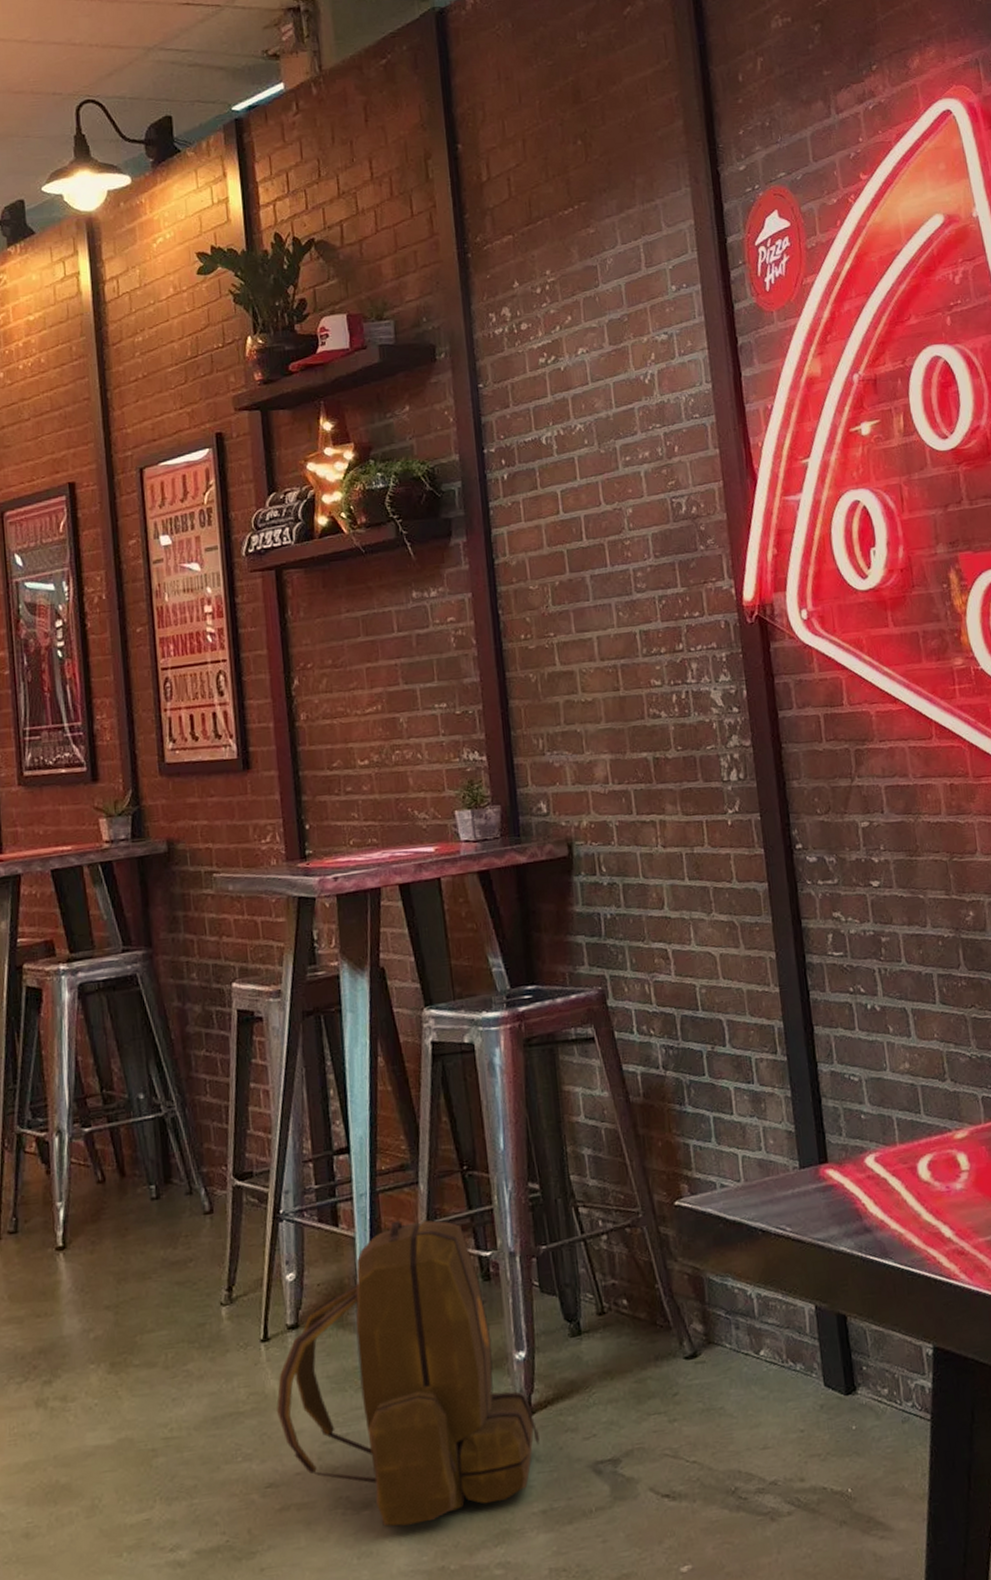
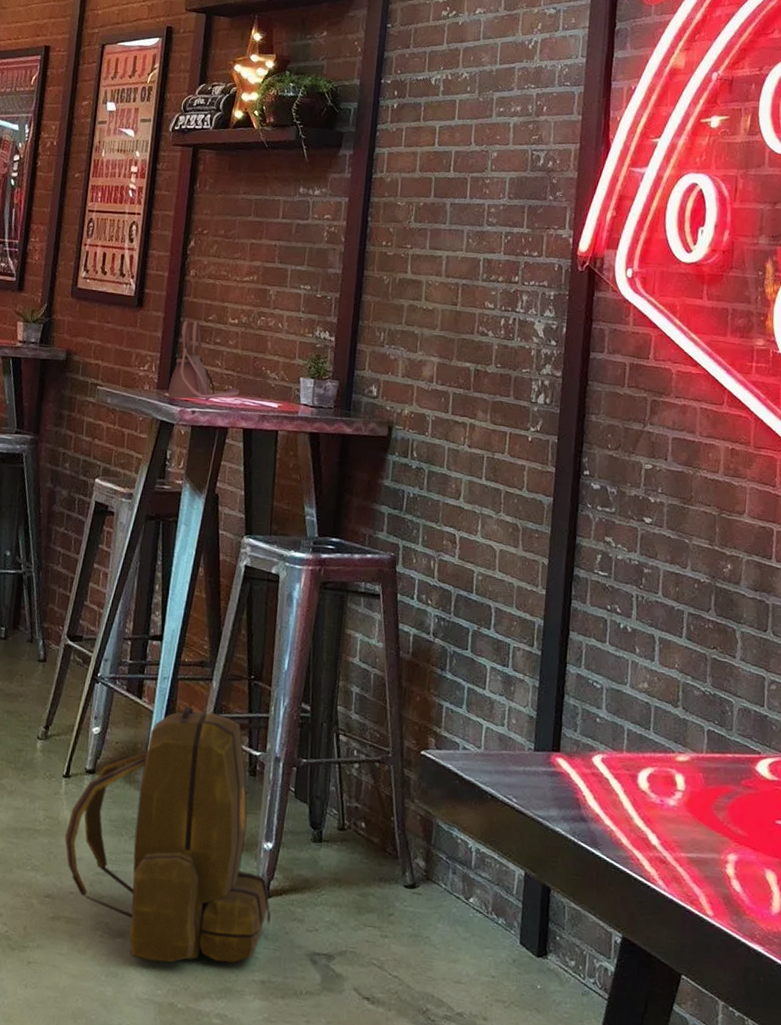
handbag: none [300,771,386,869] -> present [168,320,240,401]

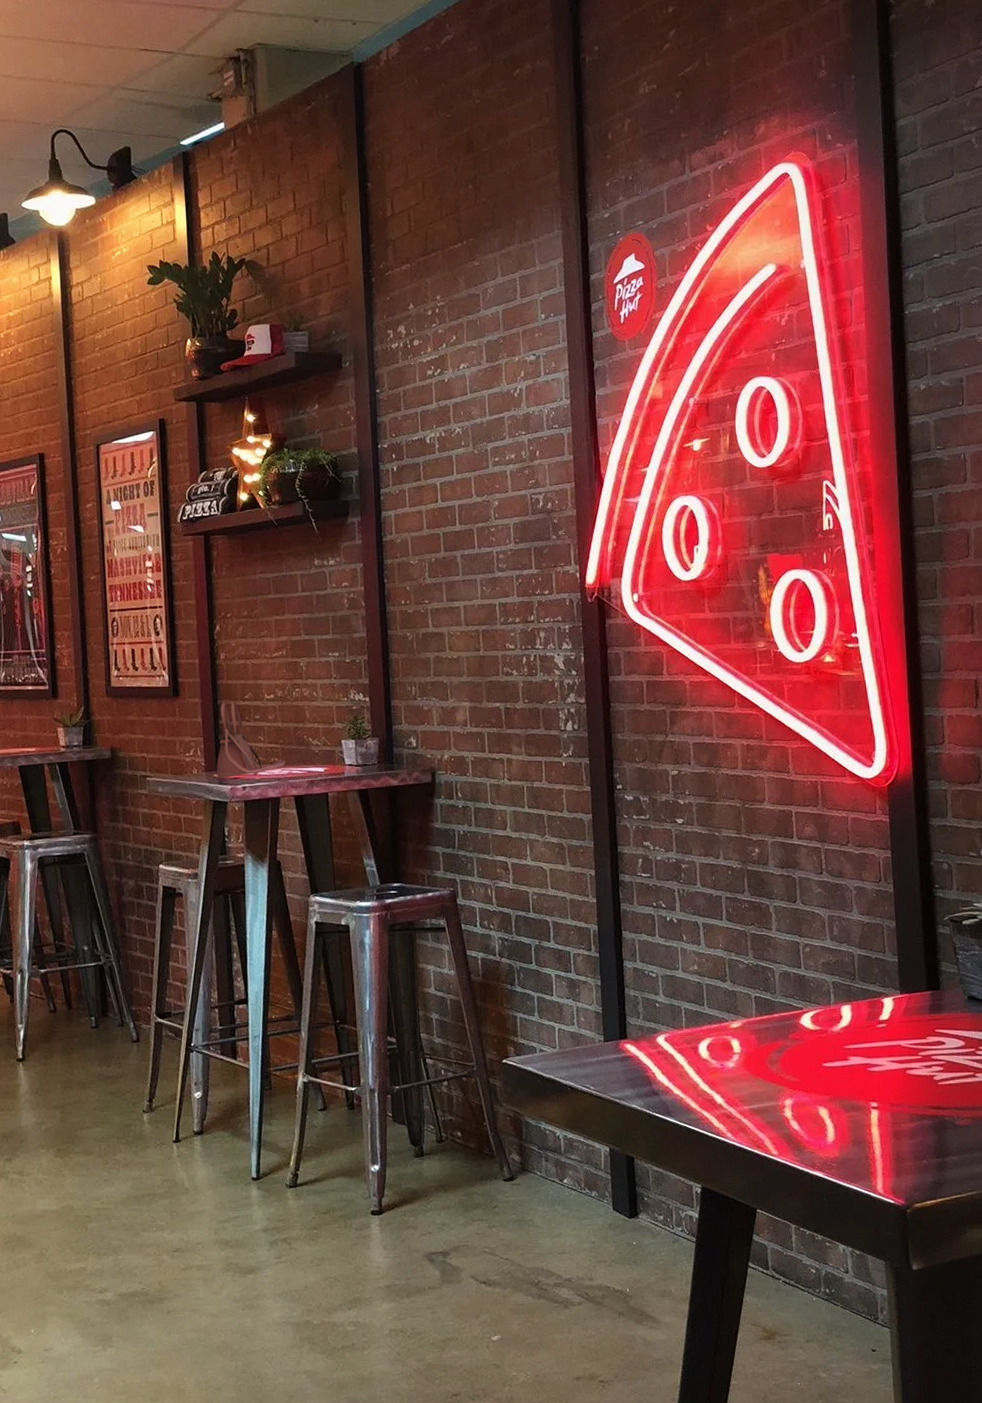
backpack: present [65,706,271,963] -> none [184,1058,387,1288]

